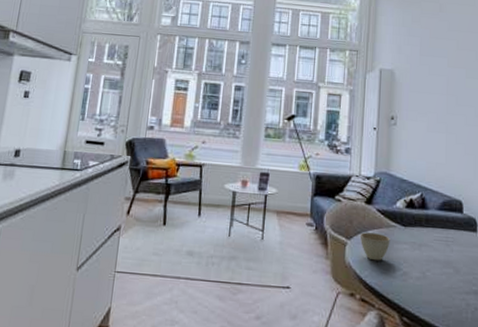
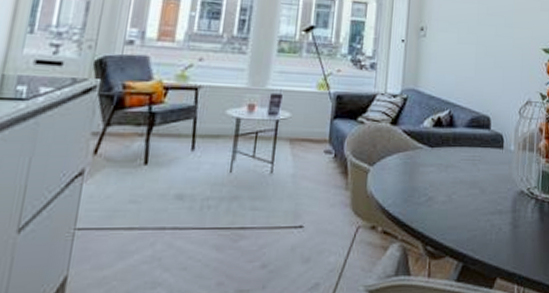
cup: present [360,232,390,261] -> none [383,157,416,187]

